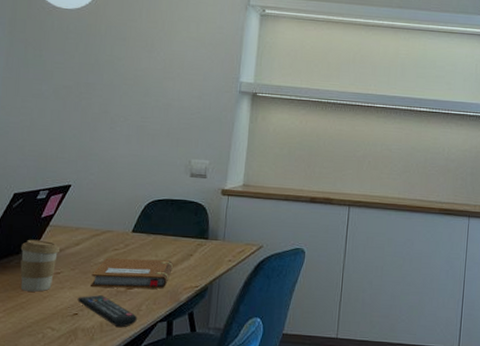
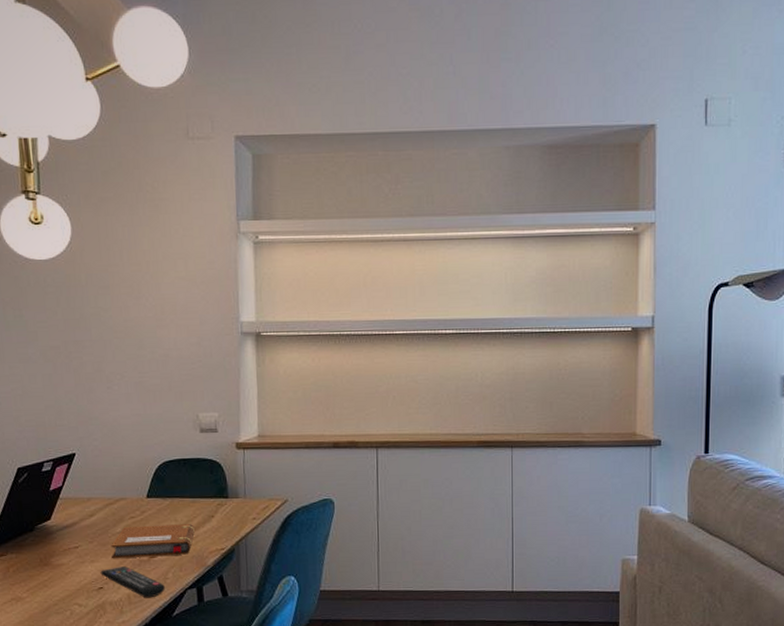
coffee cup: present [20,239,59,292] -> none [33,514,74,569]

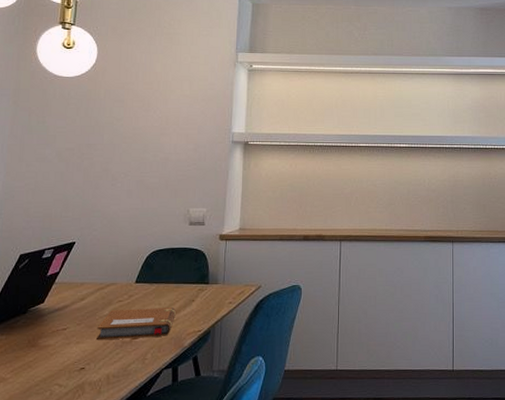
remote control: present [100,566,165,598] -> none [84,347,143,378]

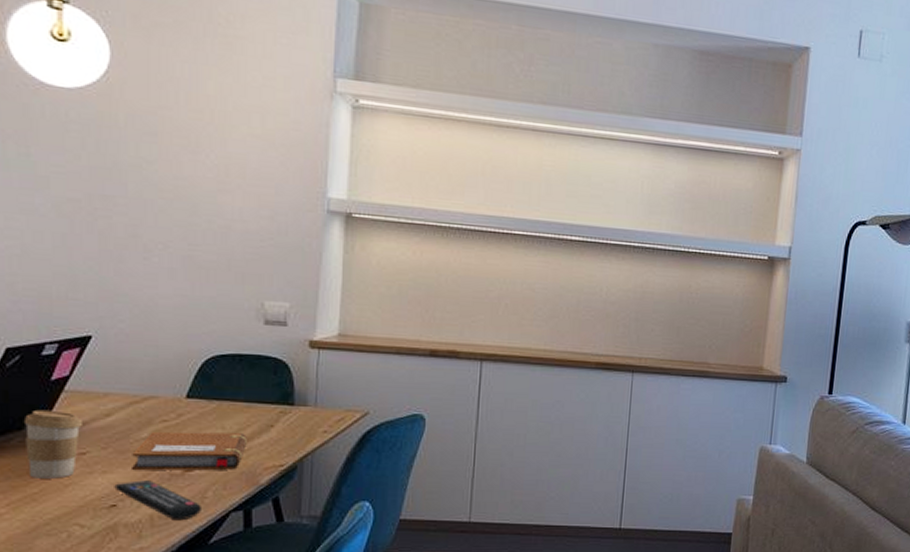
coffee cup: none [27,298,65,350] -> present [23,409,82,479]
remote control: none [84,347,143,378] -> present [114,480,201,521]

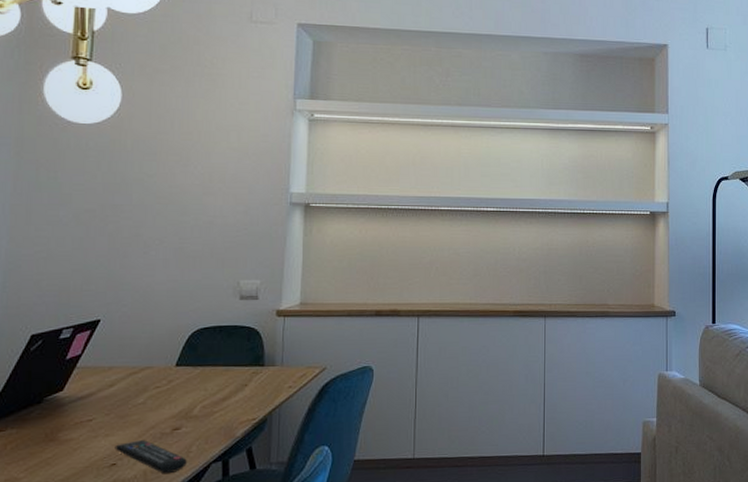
coffee cup: present [23,409,82,479] -> none [42,384,90,445]
notebook: present [132,431,247,471] -> none [130,393,225,433]

